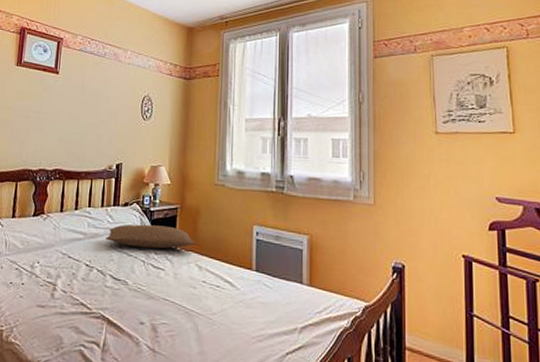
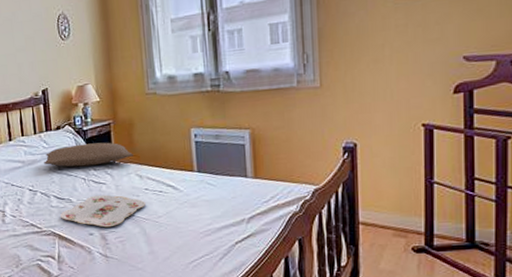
serving tray: none [113,280,201,319] -> present [60,194,145,228]

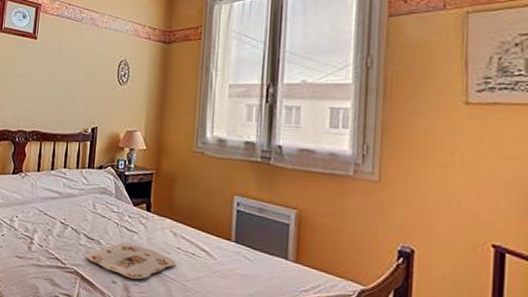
pillow: present [44,142,133,167] -> none [80,187,171,213]

